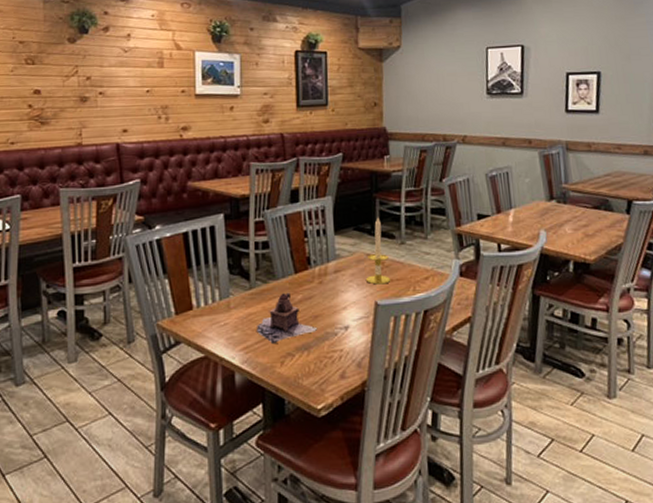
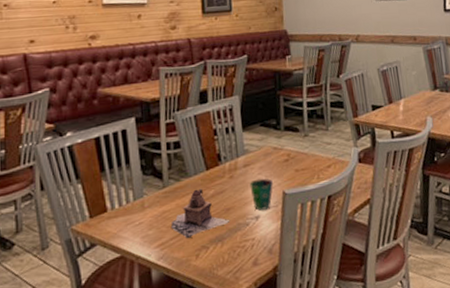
cup: none [340,286,365,320] -> present [249,178,273,211]
candle: present [365,217,391,285] -> none [273,113,297,176]

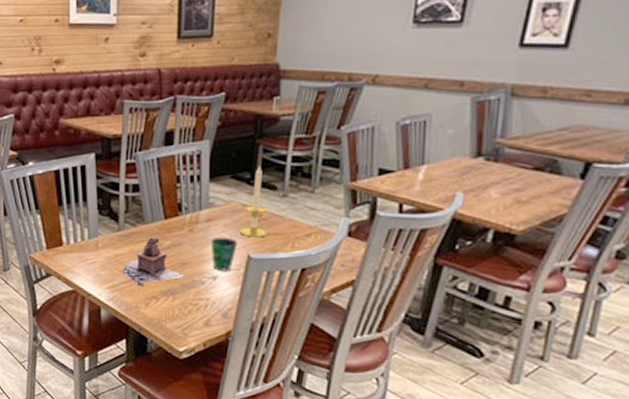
candle: none [273,113,297,176] -> present [239,166,268,238]

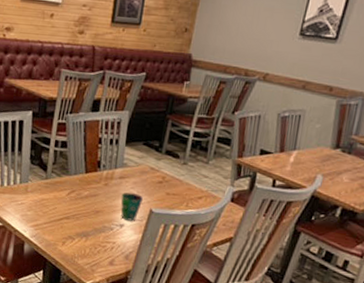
teapot: present [124,237,185,285] -> none [47,187,98,227]
candle: present [239,166,268,238] -> none [145,137,170,196]

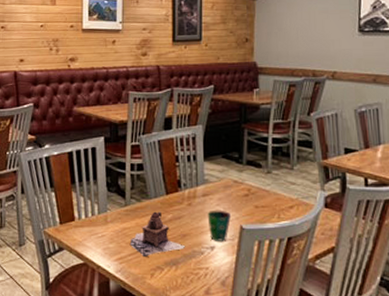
teapot: none [47,187,98,227] -> present [130,211,186,257]

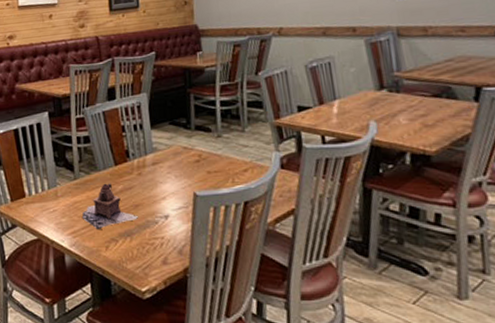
cup: present [207,210,231,241] -> none [158,177,183,210]

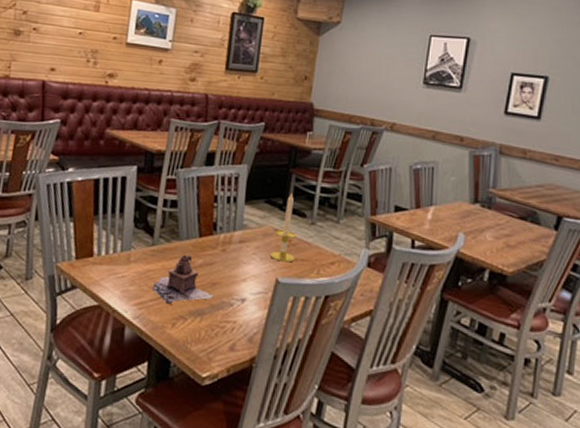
candle: none [183,111,209,176] -> present [269,193,297,263]

